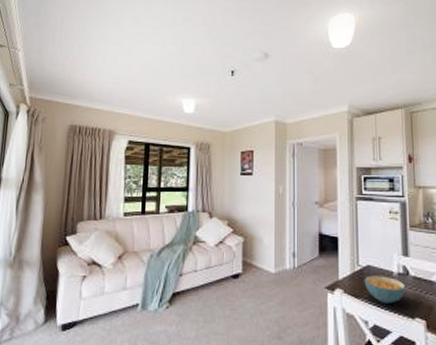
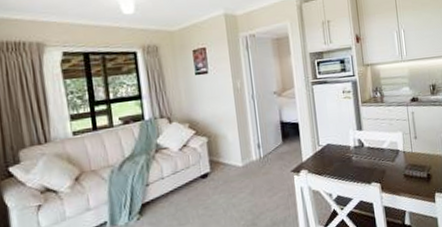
cereal bowl: present [364,275,405,303] -> none [325,151,362,176]

